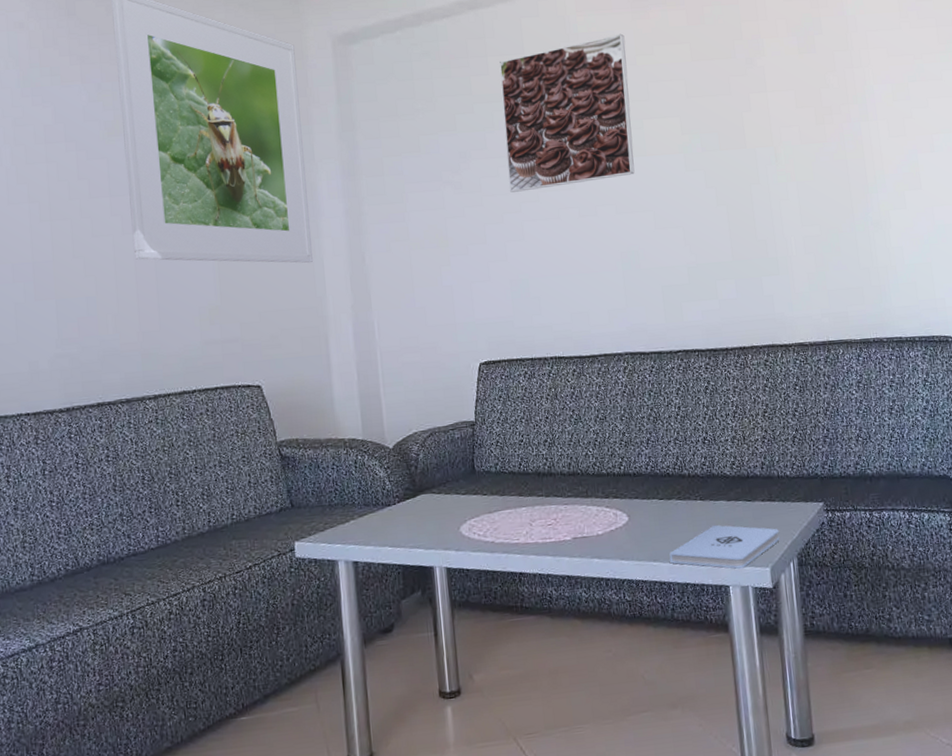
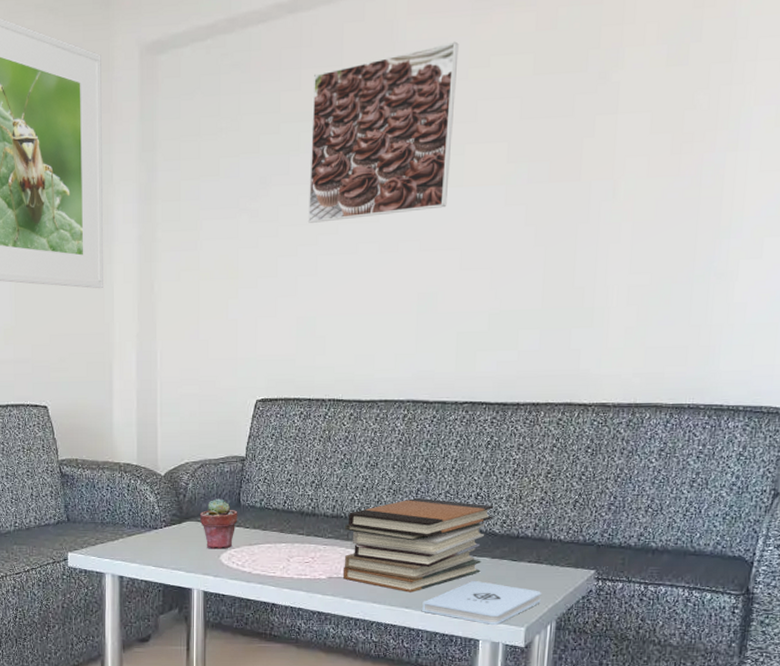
potted succulent: none [434,467,474,522] -> present [199,498,238,549]
book stack: none [583,447,723,545] -> present [343,497,494,593]

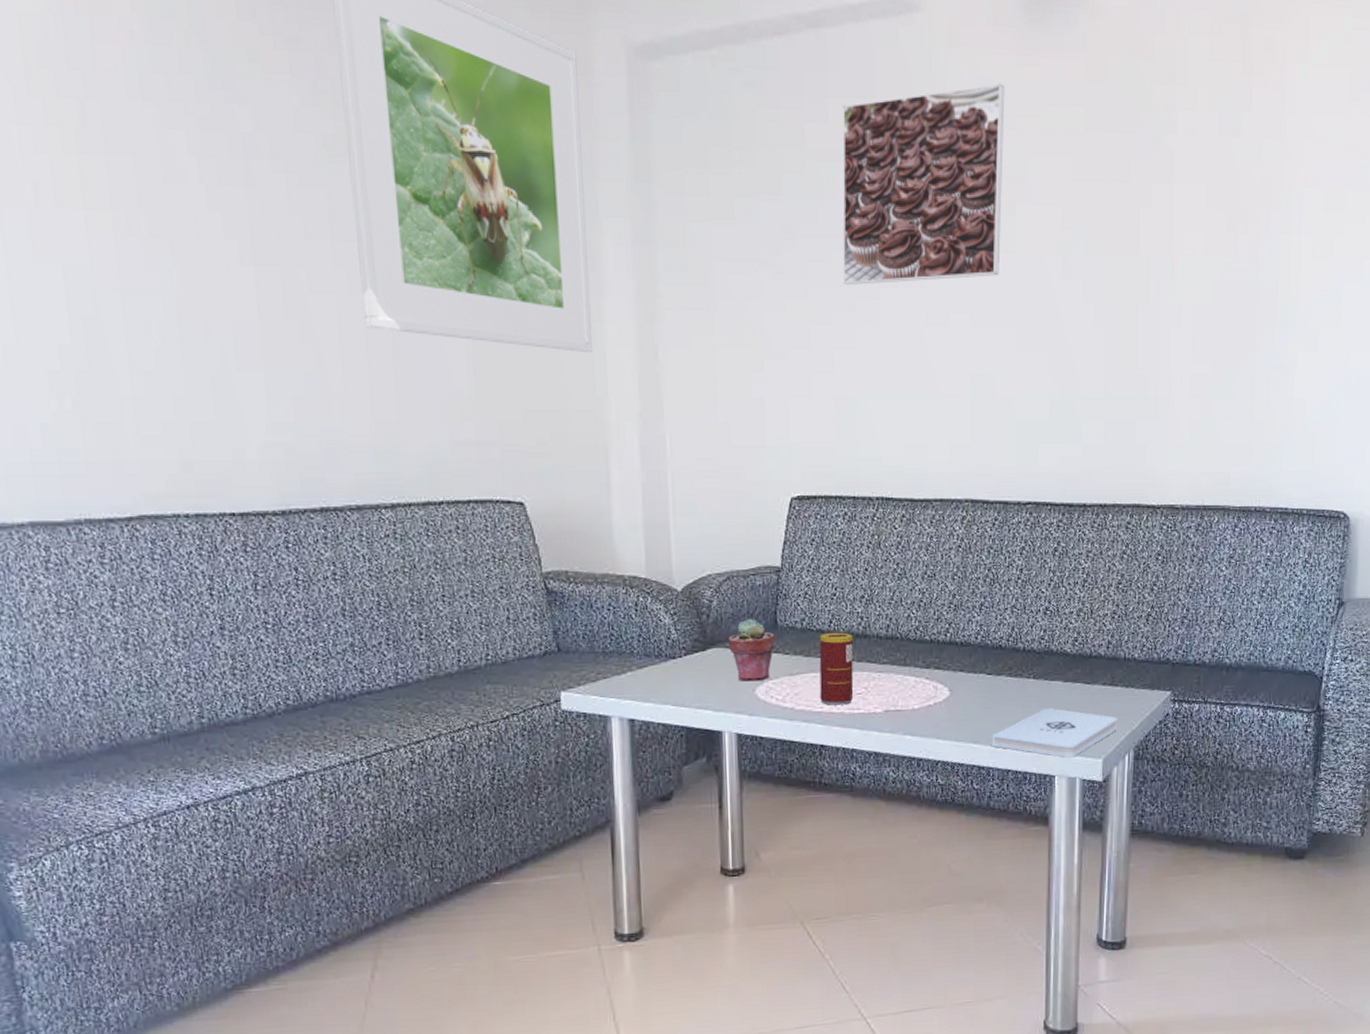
beverage can: none [274,511,303,571] -> present [819,632,854,705]
book stack: present [343,497,494,593] -> none [901,613,1064,725]

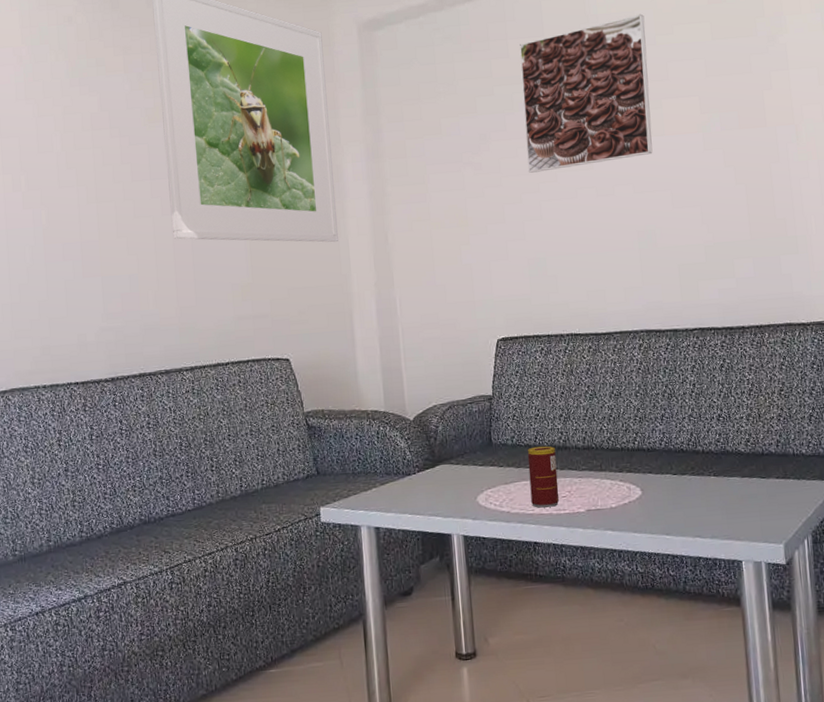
potted succulent: present [727,619,775,682] -> none [452,439,491,491]
notepad: present [992,707,1117,758] -> none [682,500,794,545]

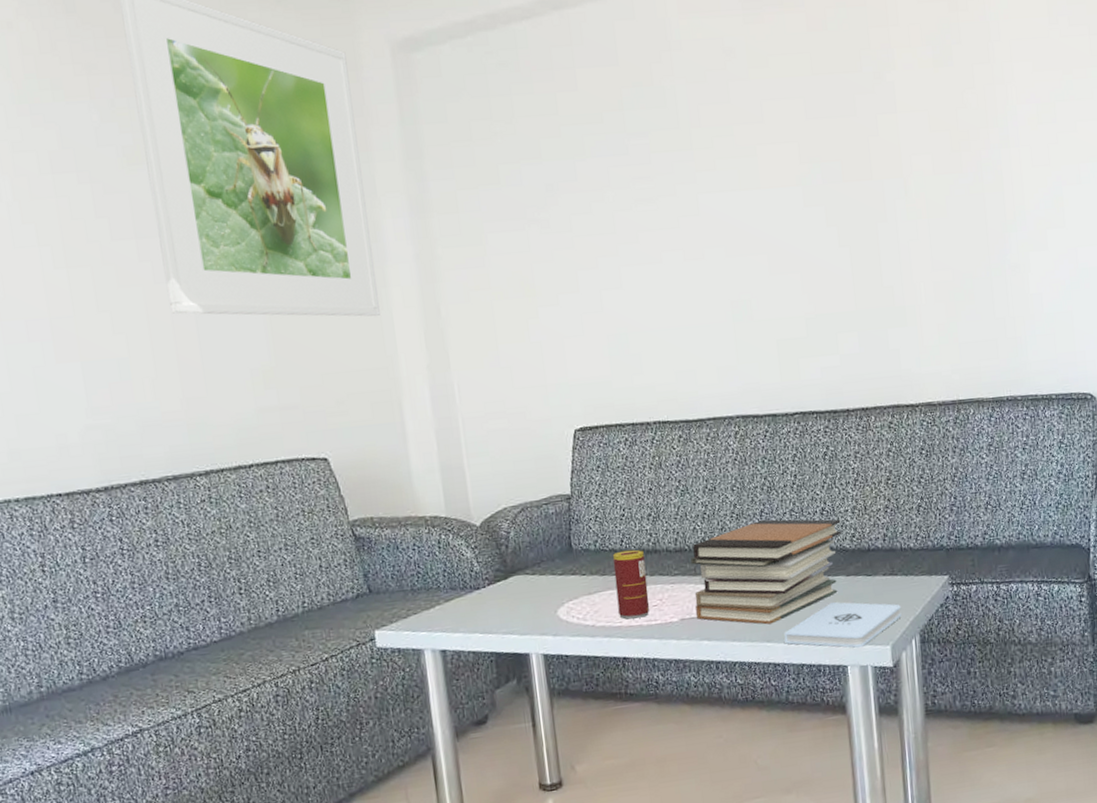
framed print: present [519,14,653,173] -> none [590,41,747,232]
book stack: none [597,423,737,519] -> present [690,519,842,625]
notepad: none [682,500,794,545] -> present [784,601,902,648]

